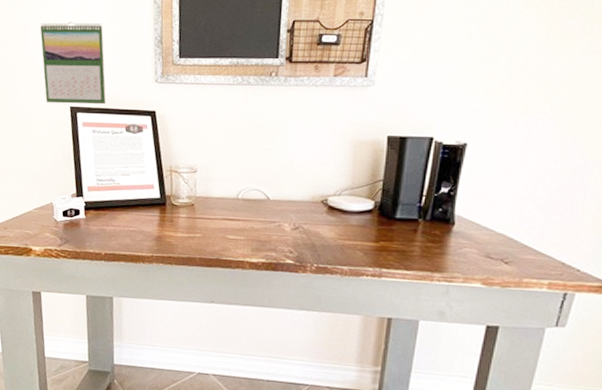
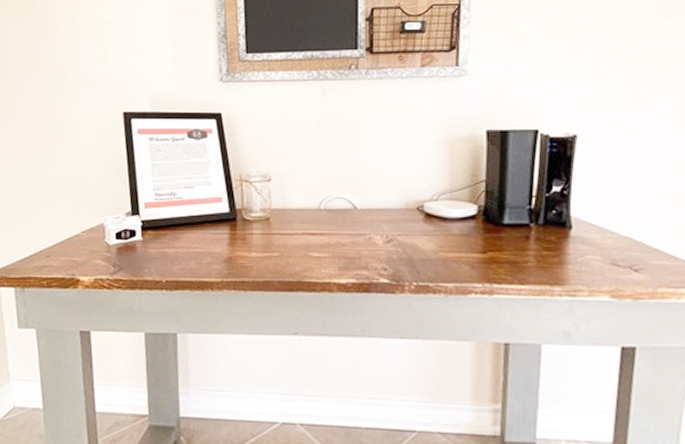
calendar: present [40,22,107,105] -> none [88,19,165,109]

